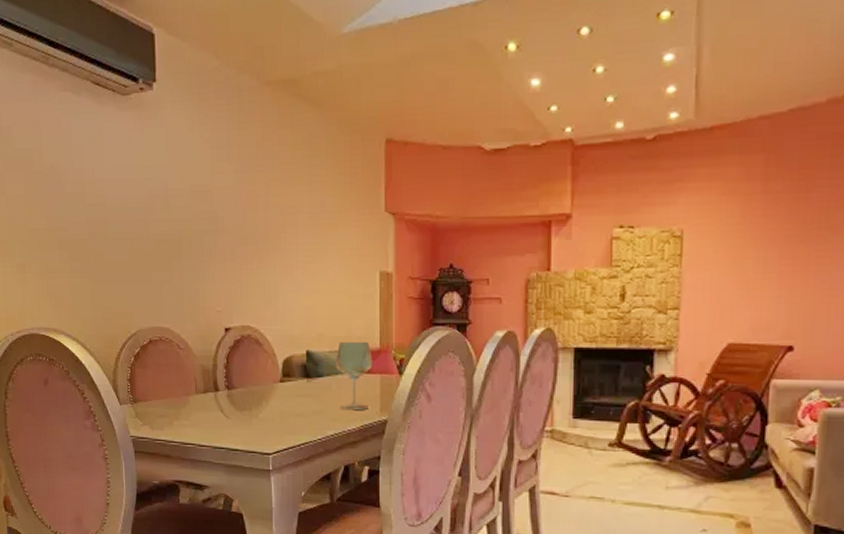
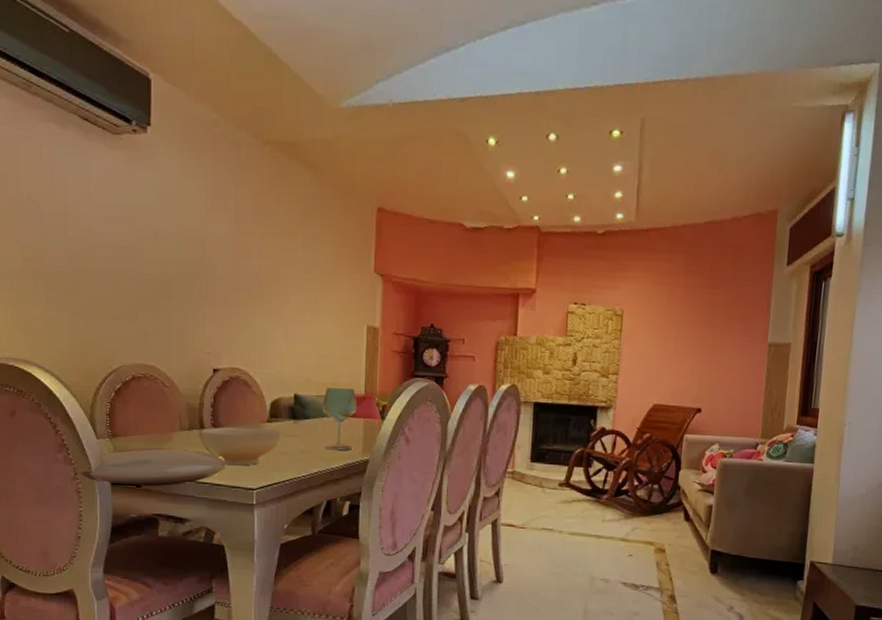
plate: none [104,411,241,452] -> present [78,447,225,487]
decorative bowl: none [214,388,296,429] -> present [199,427,282,466]

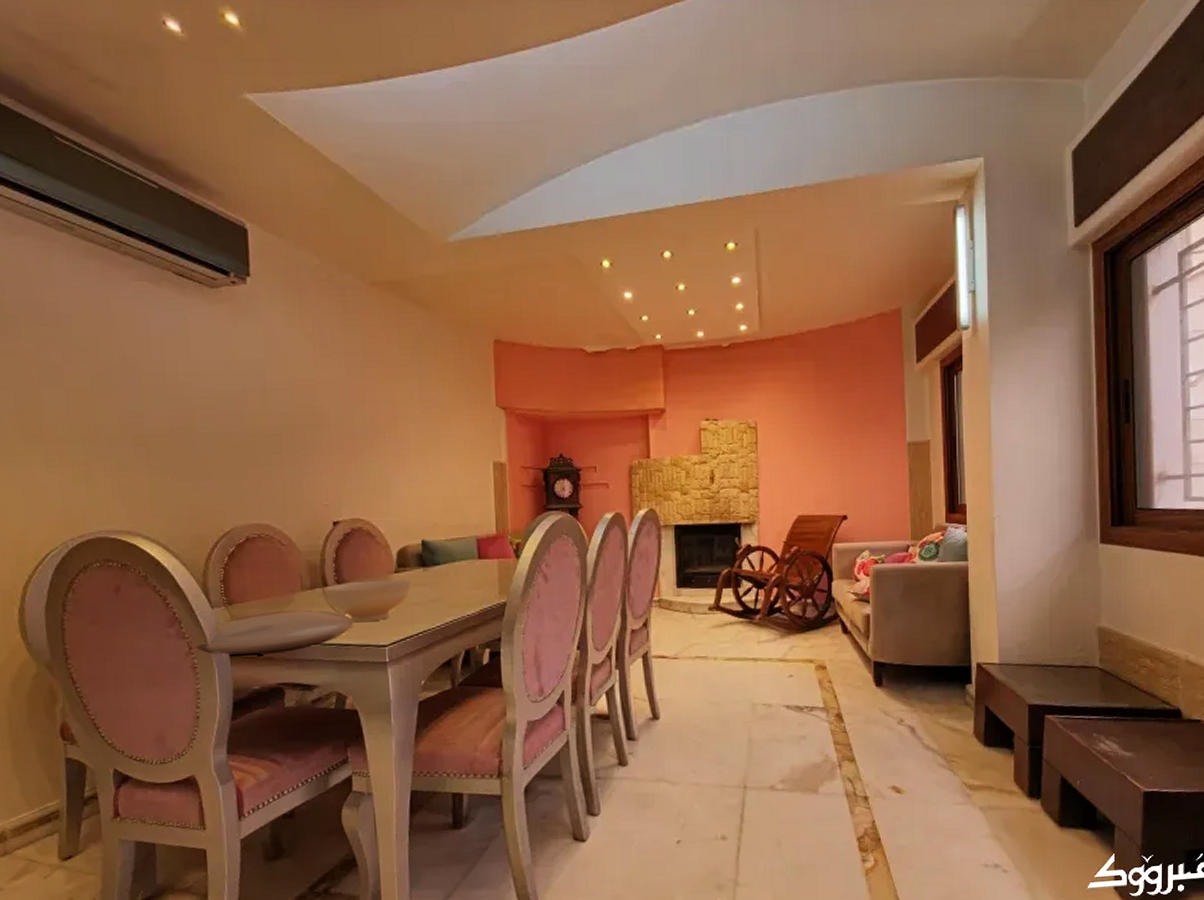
wine glass: present [321,388,357,451] -> none [451,529,490,596]

